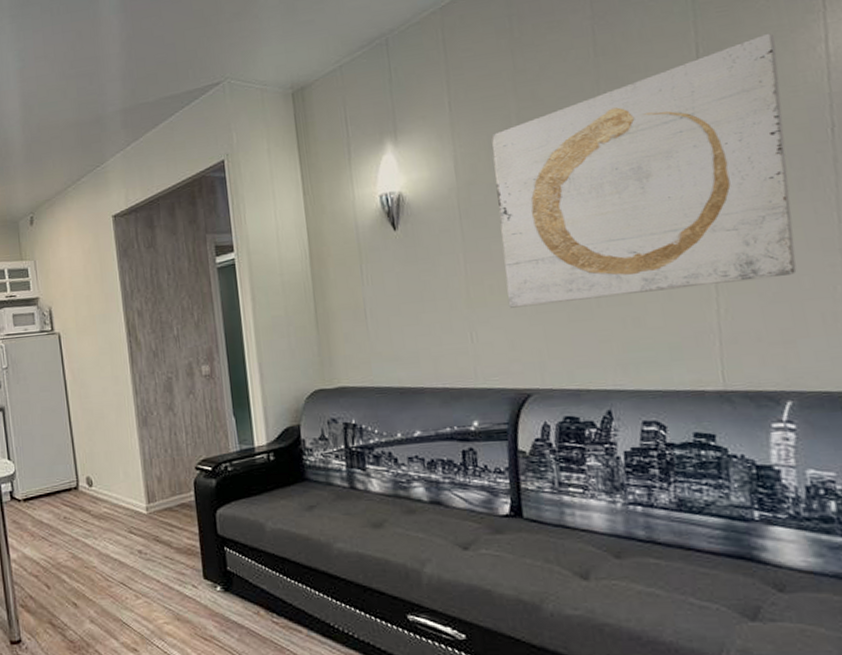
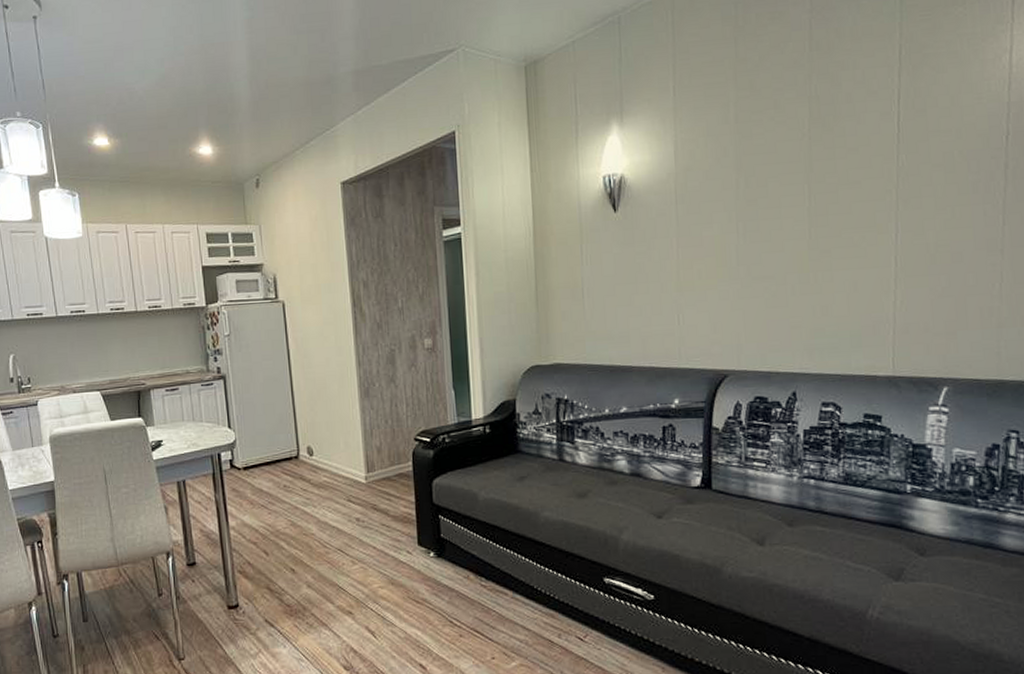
wall art: present [491,32,797,308] -> none [710,40,968,293]

